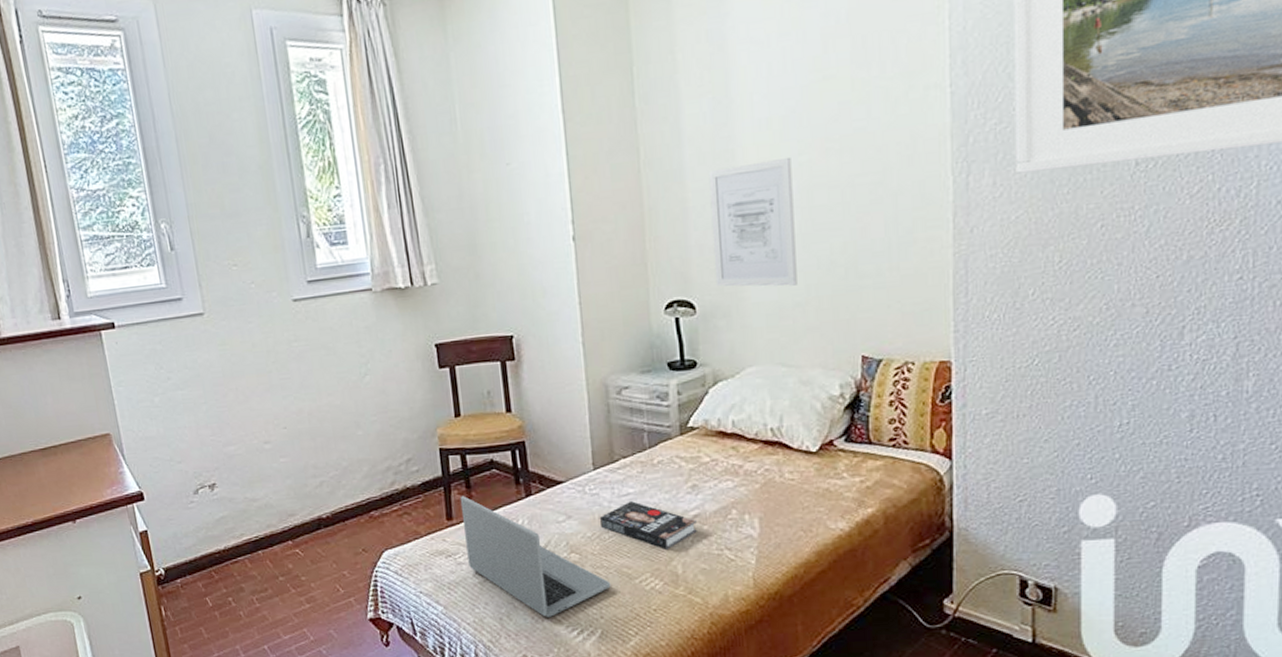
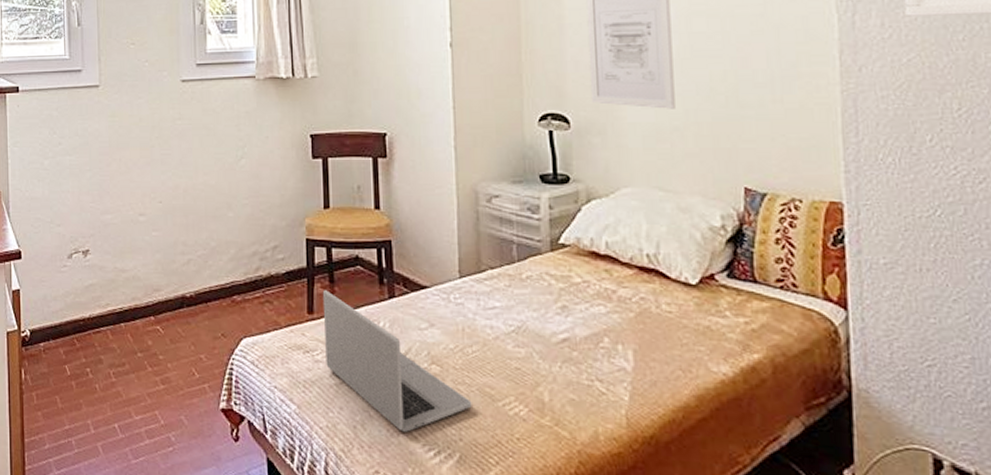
book: present [600,501,697,551] -> none [464,316,566,374]

